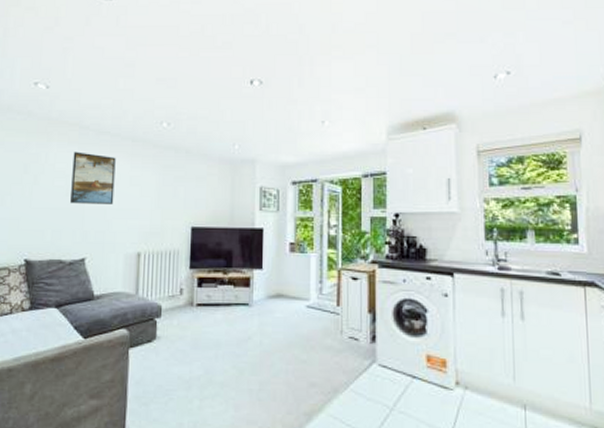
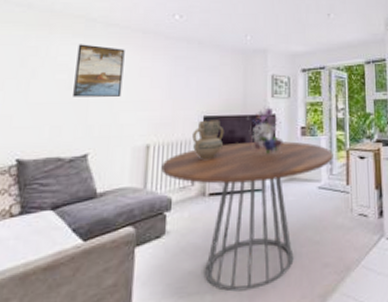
dining table: none [151,256,323,400] -> present [161,141,333,292]
ceramic jug: none [181,231,212,270] -> present [192,120,224,159]
bouquet: none [235,216,271,269] -> present [247,103,283,154]

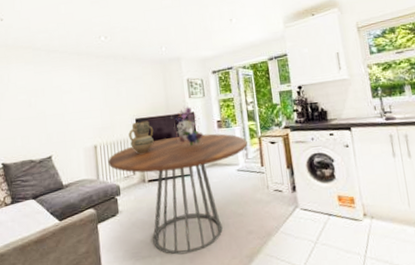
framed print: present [73,44,125,97] -> none [30,69,69,113]

